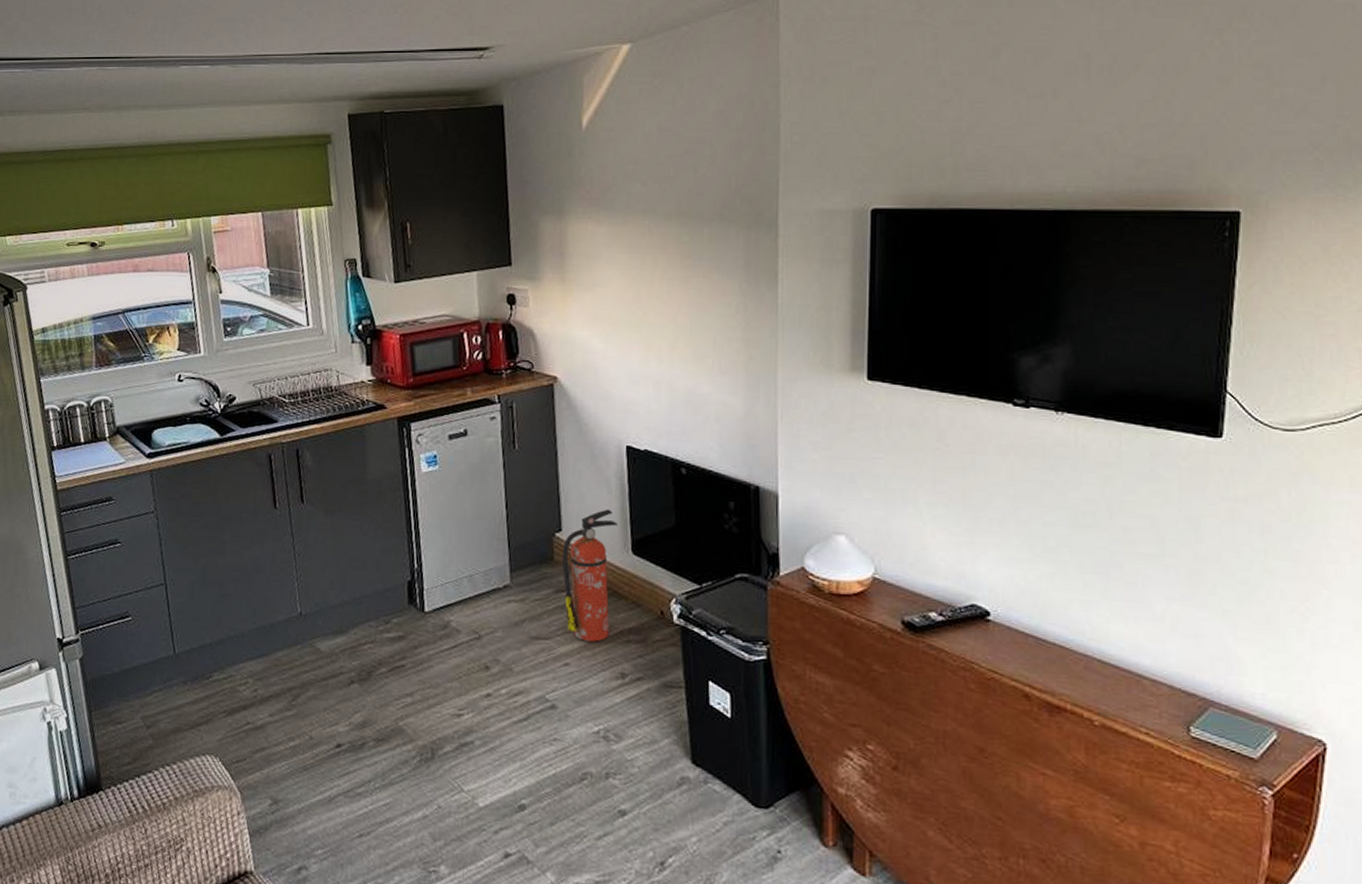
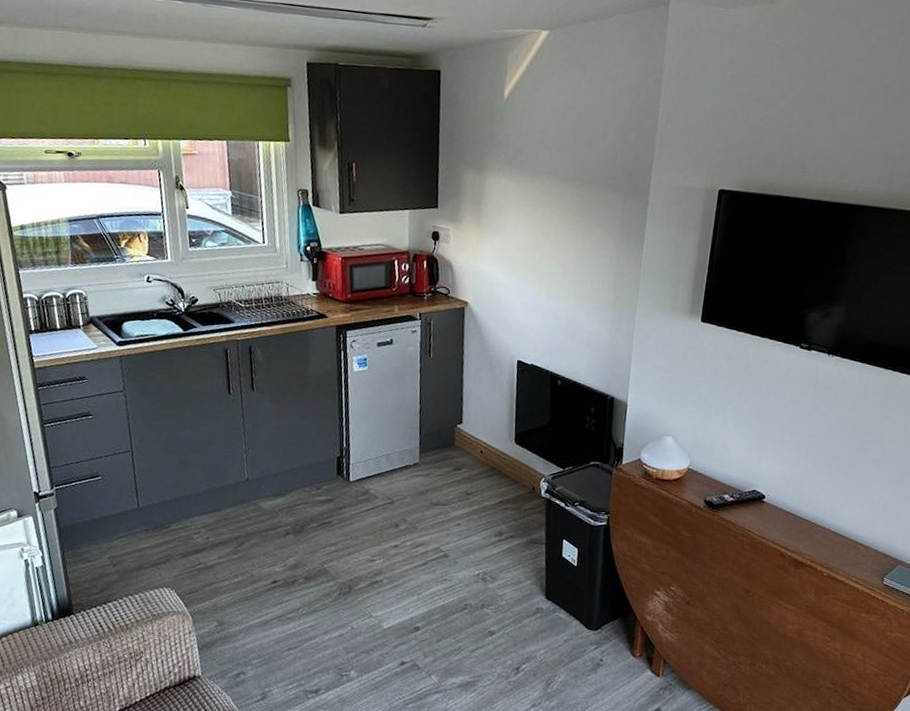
fire extinguisher: present [562,509,618,642] -> none [460,408,506,509]

